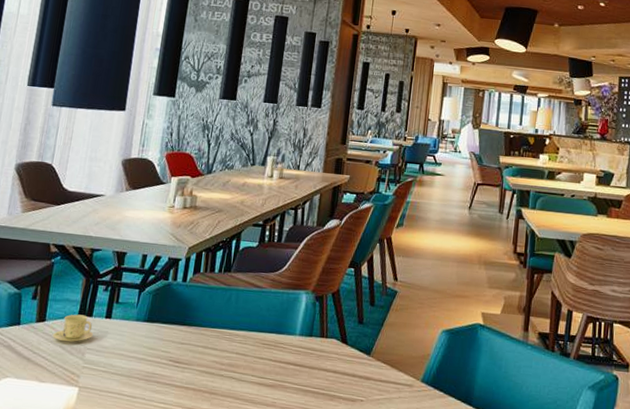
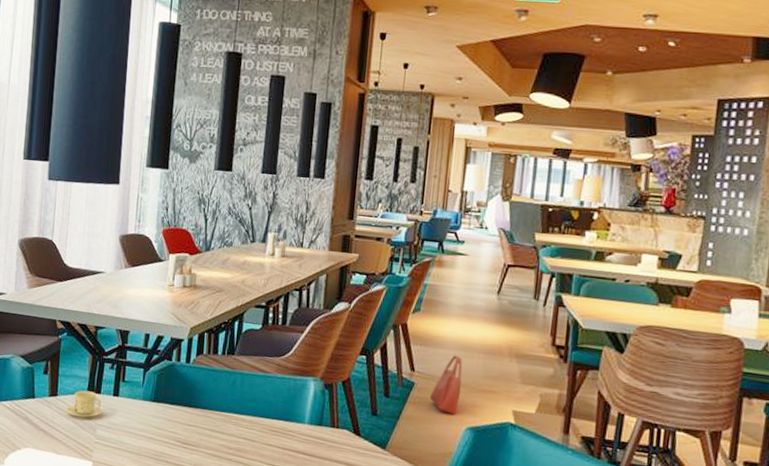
handbag: none [411,264,439,319] -> present [430,355,463,415]

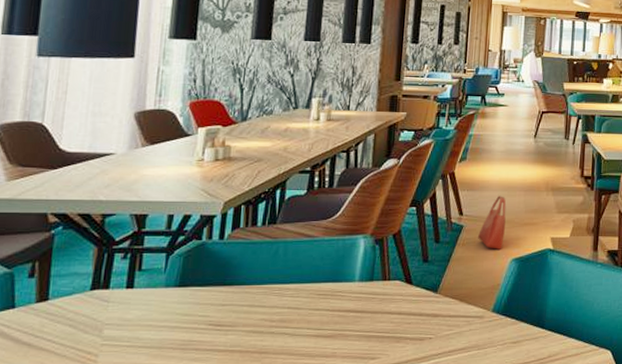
cup and saucer: present [65,390,103,418] -> none [59,288,113,319]

